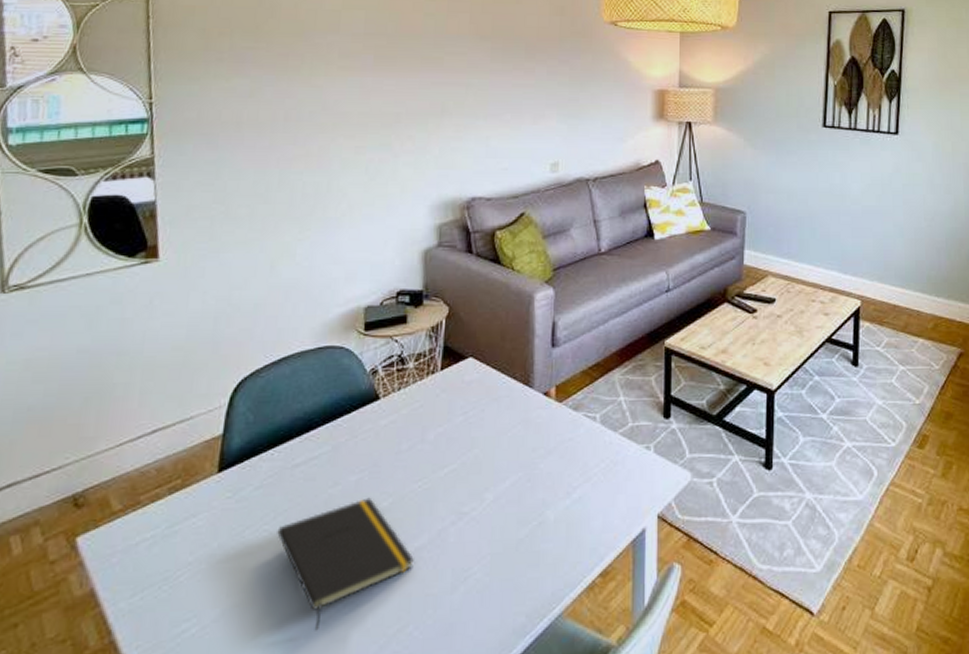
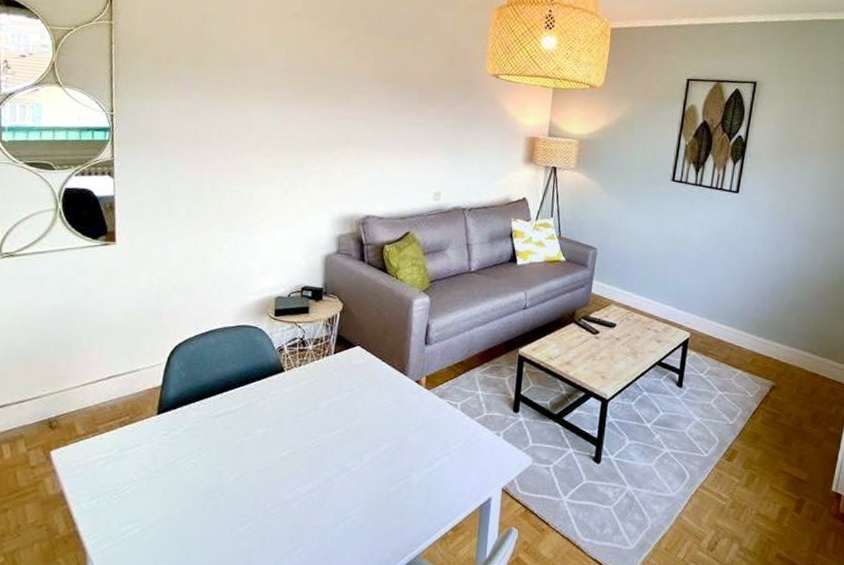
notepad: present [277,497,414,631] -> none [201,447,305,543]

